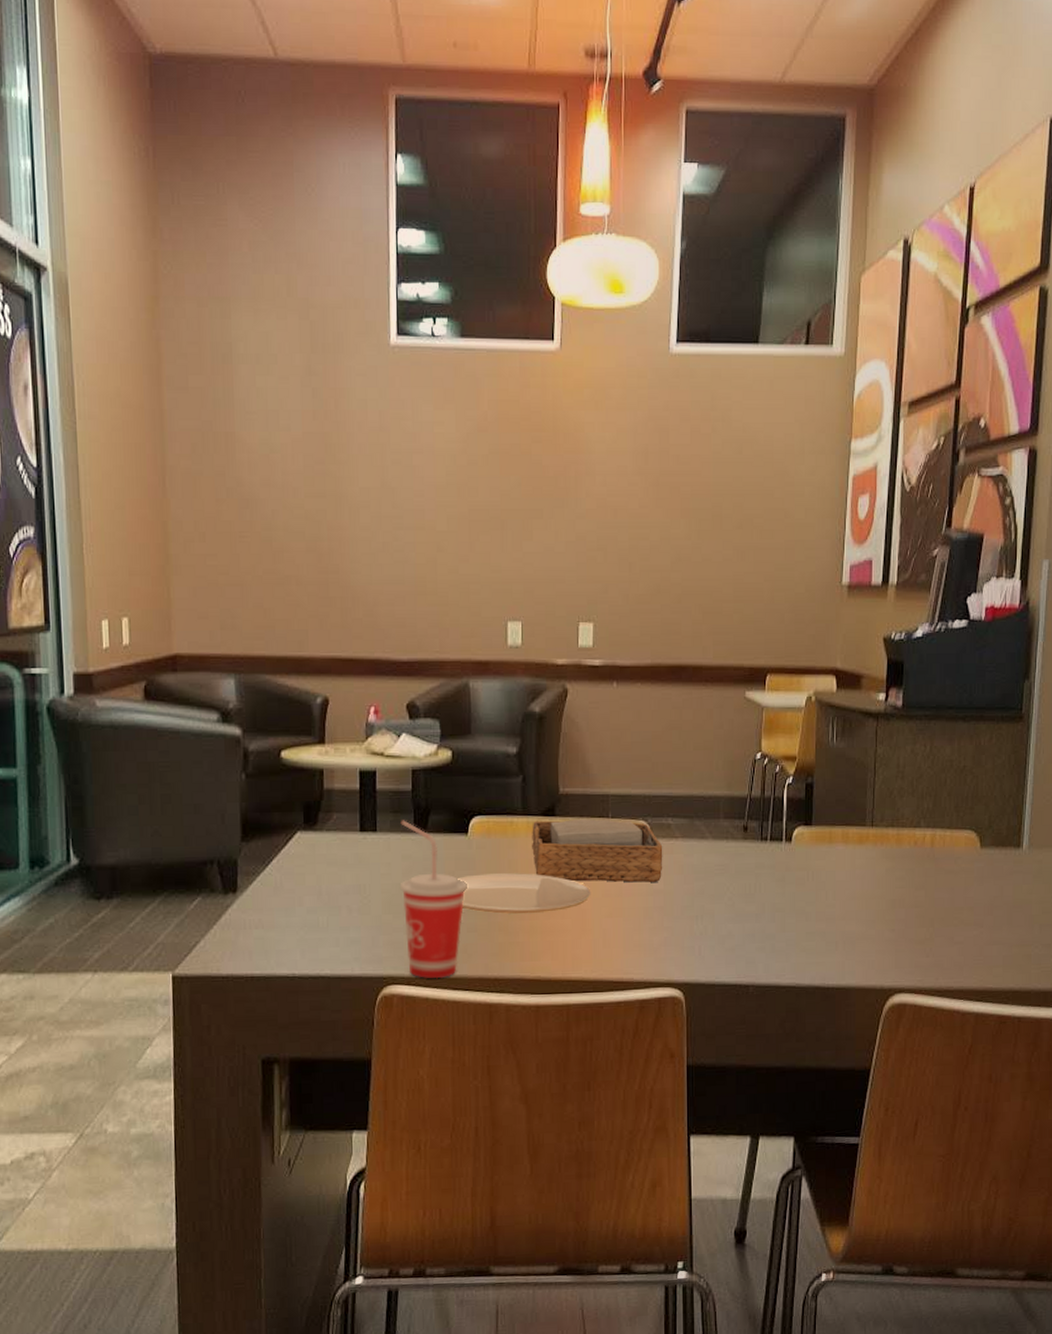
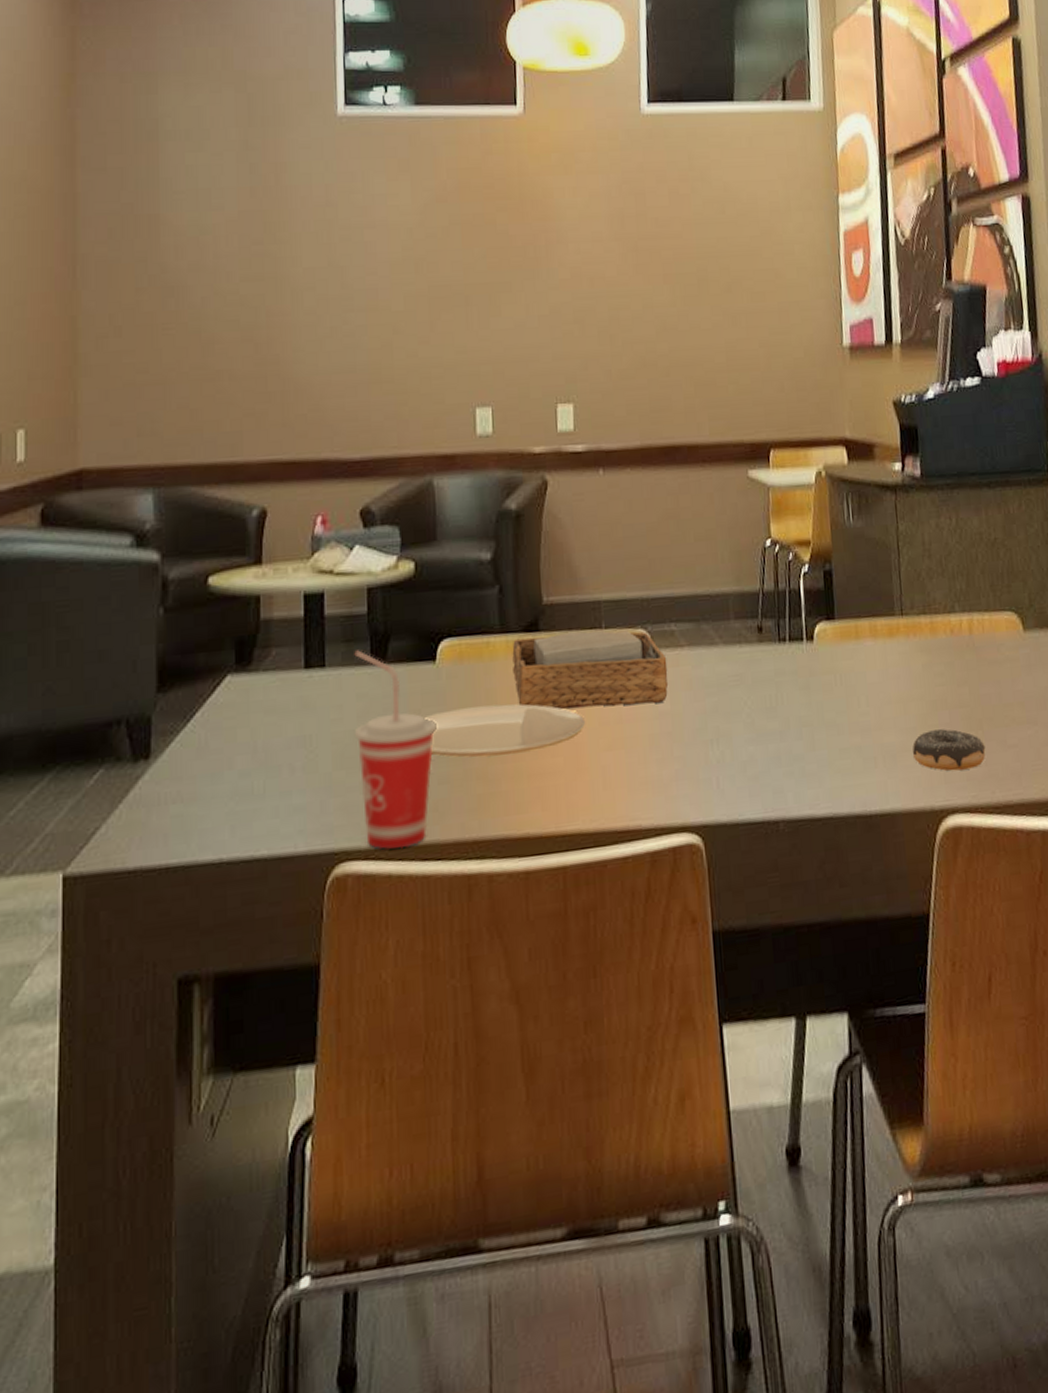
donut: none [869,923,934,959] -> present [912,728,986,771]

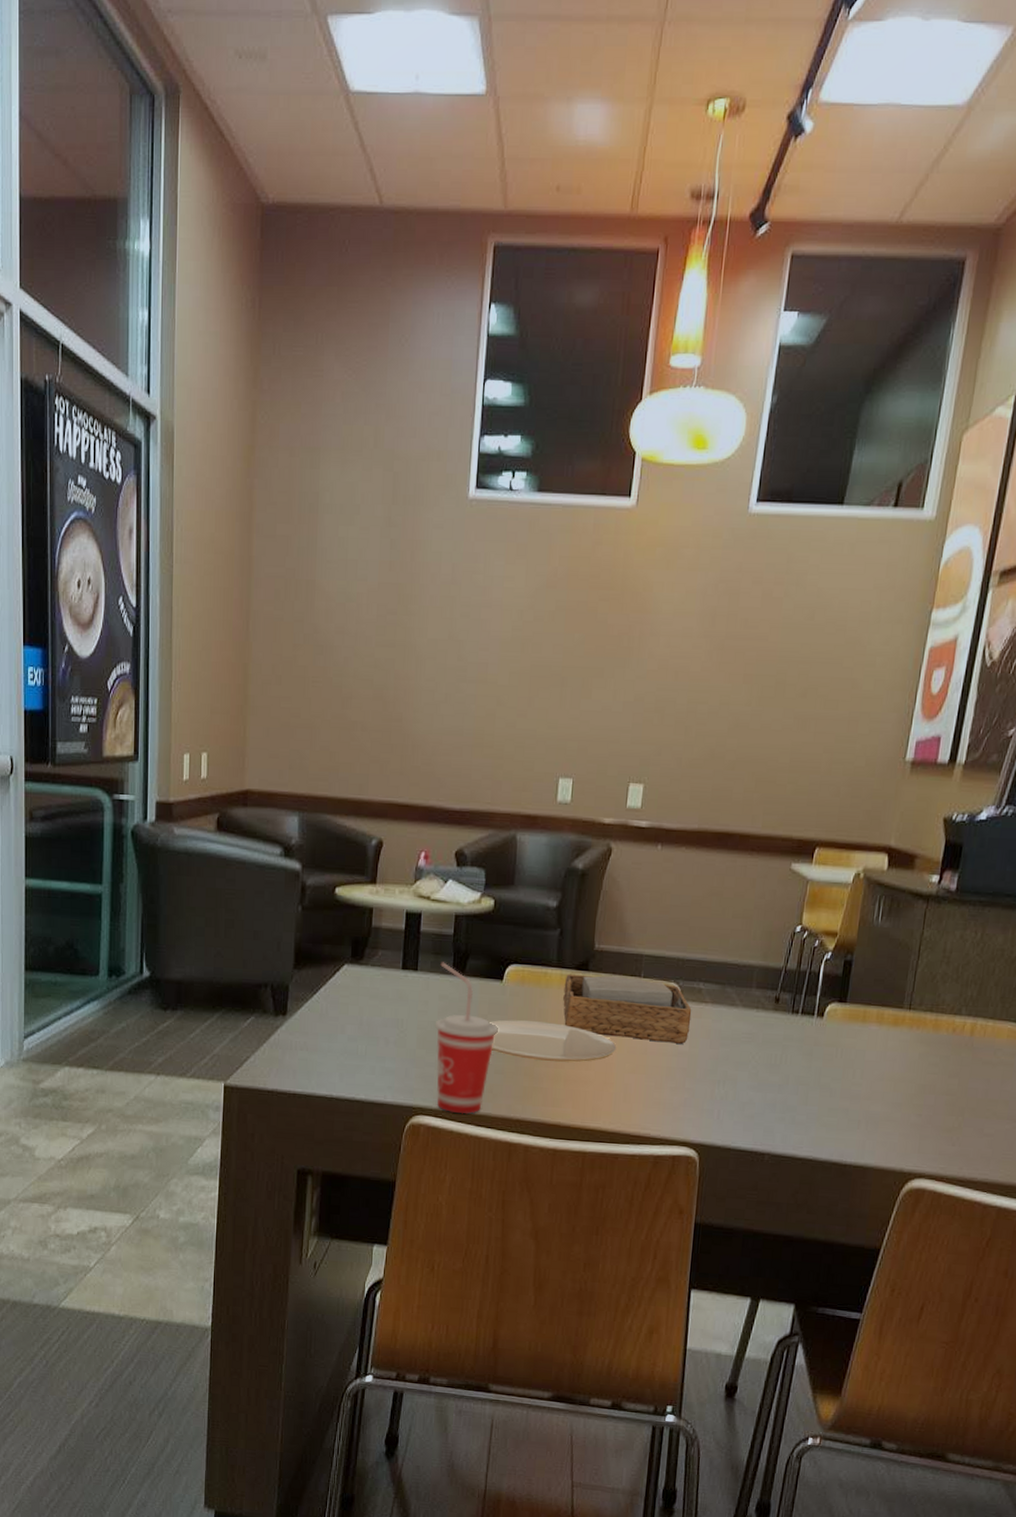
donut: present [912,728,986,771] -> none [893,1108,963,1146]

